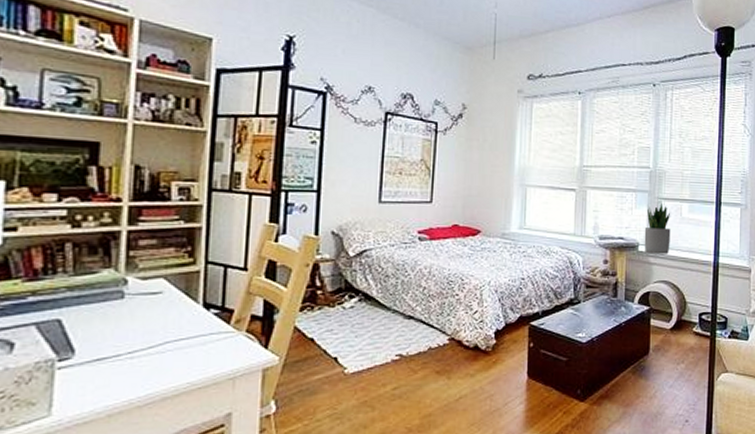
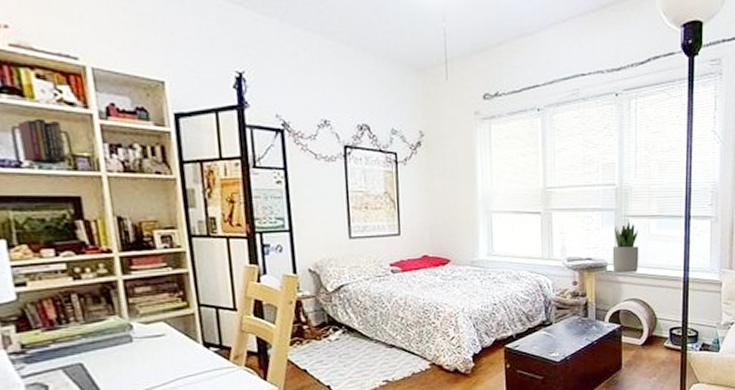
books: none [46,62,94,110] -> present [18,118,66,165]

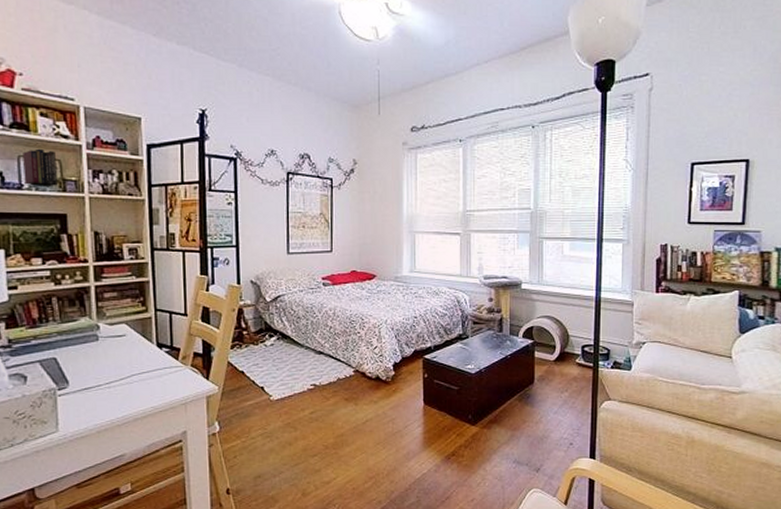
planter: present [612,221,639,273] -> none [527,243,553,291]

